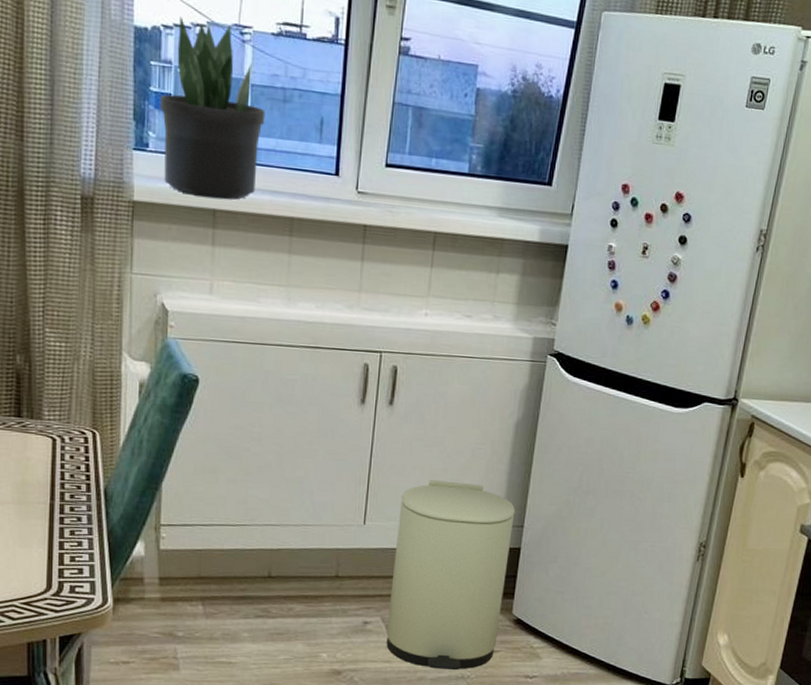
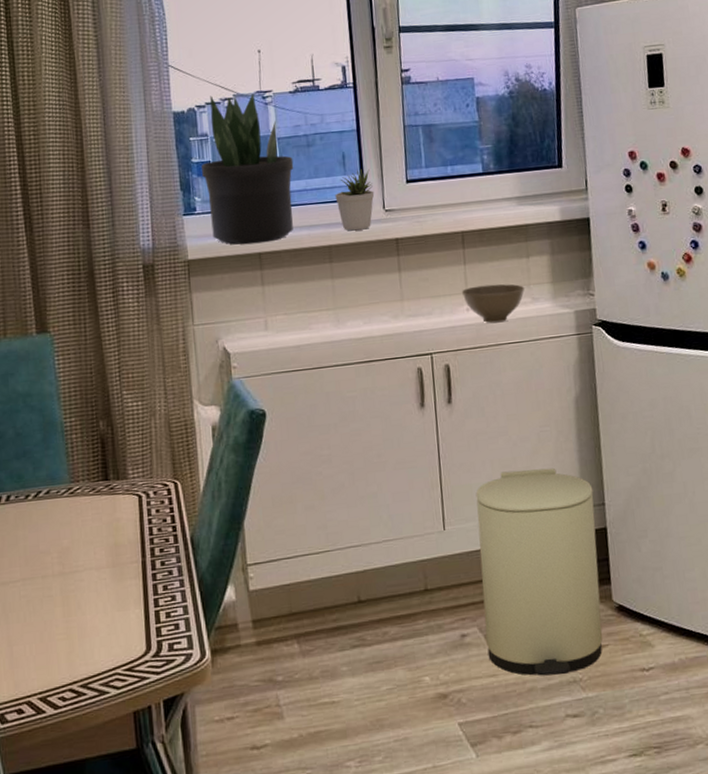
potted plant: none [306,140,349,208] -> present [335,169,375,231]
bowl: none [423,292,489,335] -> present [461,284,525,324]

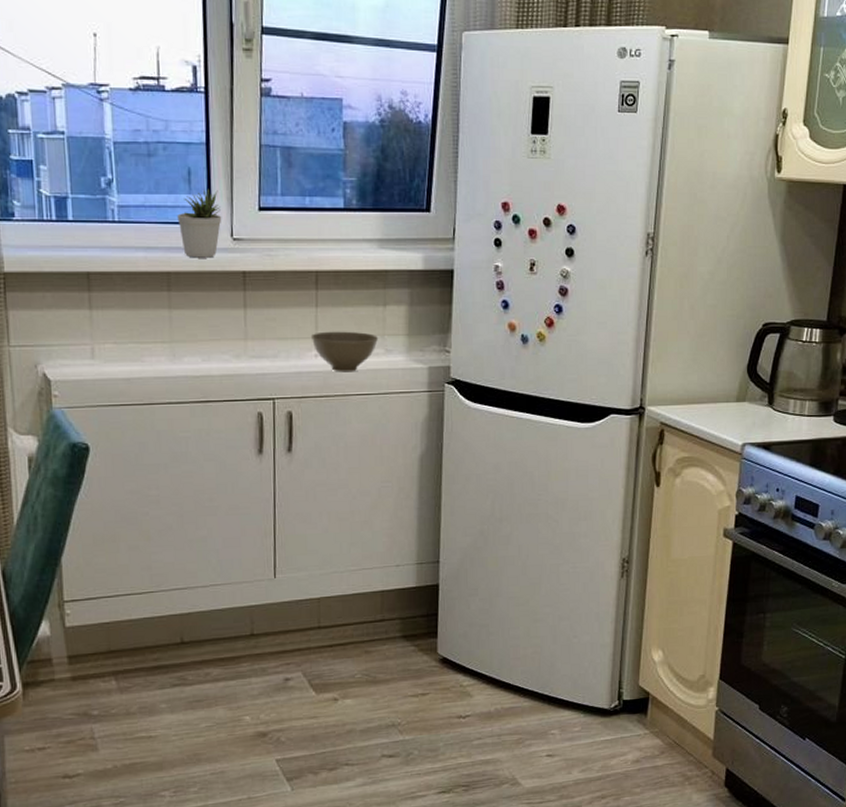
planter: present [201,94,294,245] -> none [22,82,131,262]
pedal bin: present [475,467,603,676] -> none [309,523,429,720]

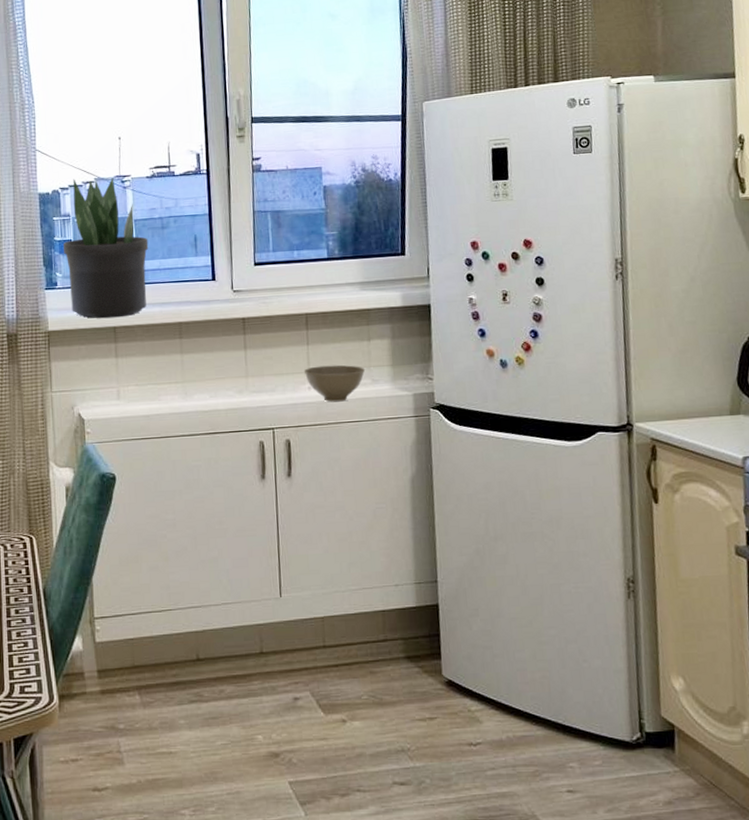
planter: none [22,82,131,262] -> present [63,178,149,319]
potted plant: present [177,189,222,258] -> none [186,251,224,309]

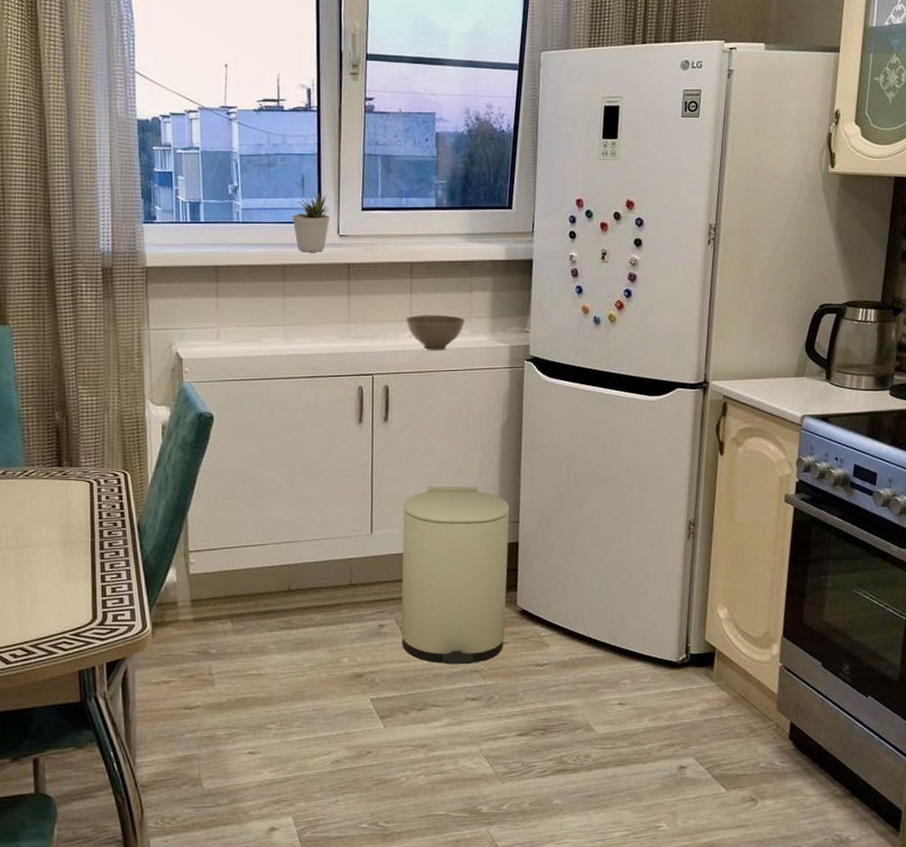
planter: present [63,178,149,319] -> none [163,106,254,257]
potted plant: none [186,251,224,309] -> present [292,193,330,252]
pedal bin: none [312,543,432,744] -> present [401,486,510,665]

